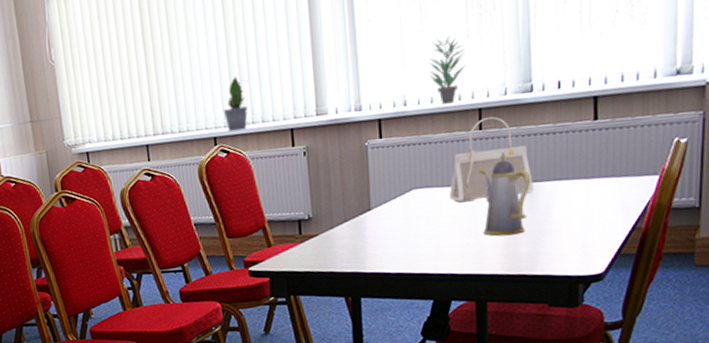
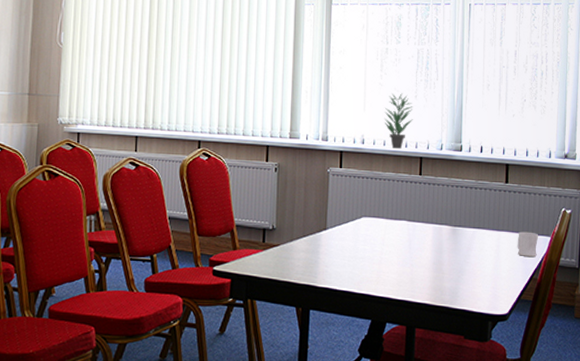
potted plant: present [223,75,248,132] -> none [210,90,233,139]
handbag: present [449,116,533,202] -> none [391,165,458,236]
coffee pot: present [477,152,531,236] -> none [416,197,456,270]
mug: none [613,173,643,204] -> present [517,231,539,258]

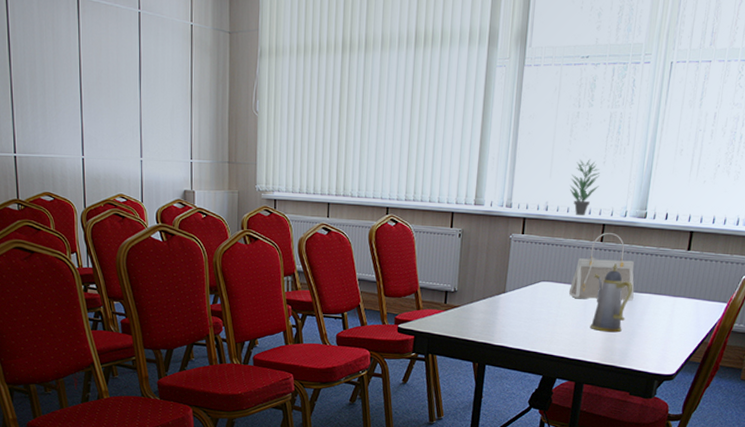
handbag: none [391,165,458,236] -> present [568,232,635,301]
coffee pot: none [416,197,456,270] -> present [590,263,633,333]
mug: present [517,231,539,258] -> none [691,297,715,323]

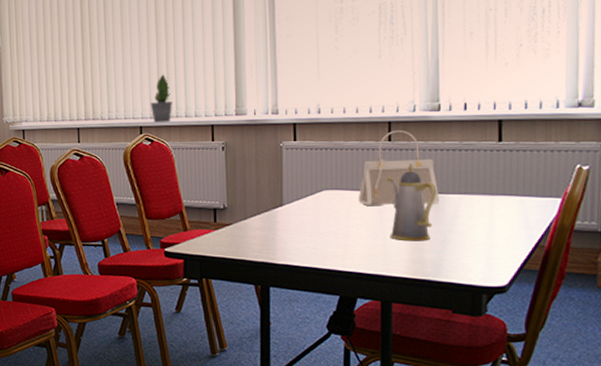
potted plant: none [398,157,420,205] -> present [150,73,173,123]
potted plant: present [570,159,600,215] -> none [343,54,378,115]

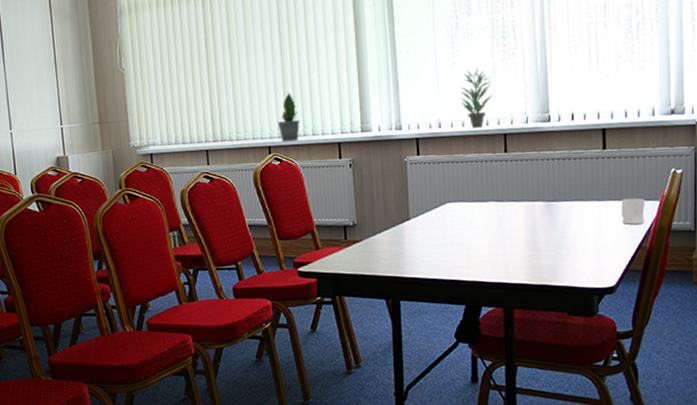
potted plant: none [343,54,378,115] -> present [461,69,493,128]
handbag: present [358,130,439,205] -> none [479,141,552,216]
coffee pot: present [386,163,437,242] -> none [503,173,551,249]
mug: none [516,194,546,223] -> present [620,198,646,225]

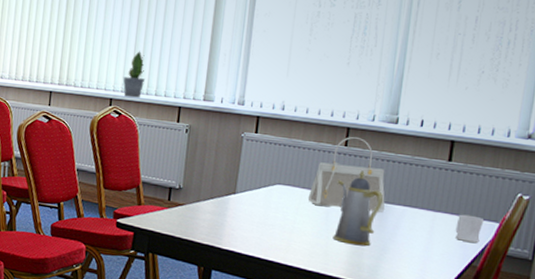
potted plant: present [461,69,493,128] -> none [310,59,343,117]
handbag: none [479,141,552,216] -> present [307,136,385,213]
coffee pot: none [503,173,551,249] -> present [332,170,384,246]

